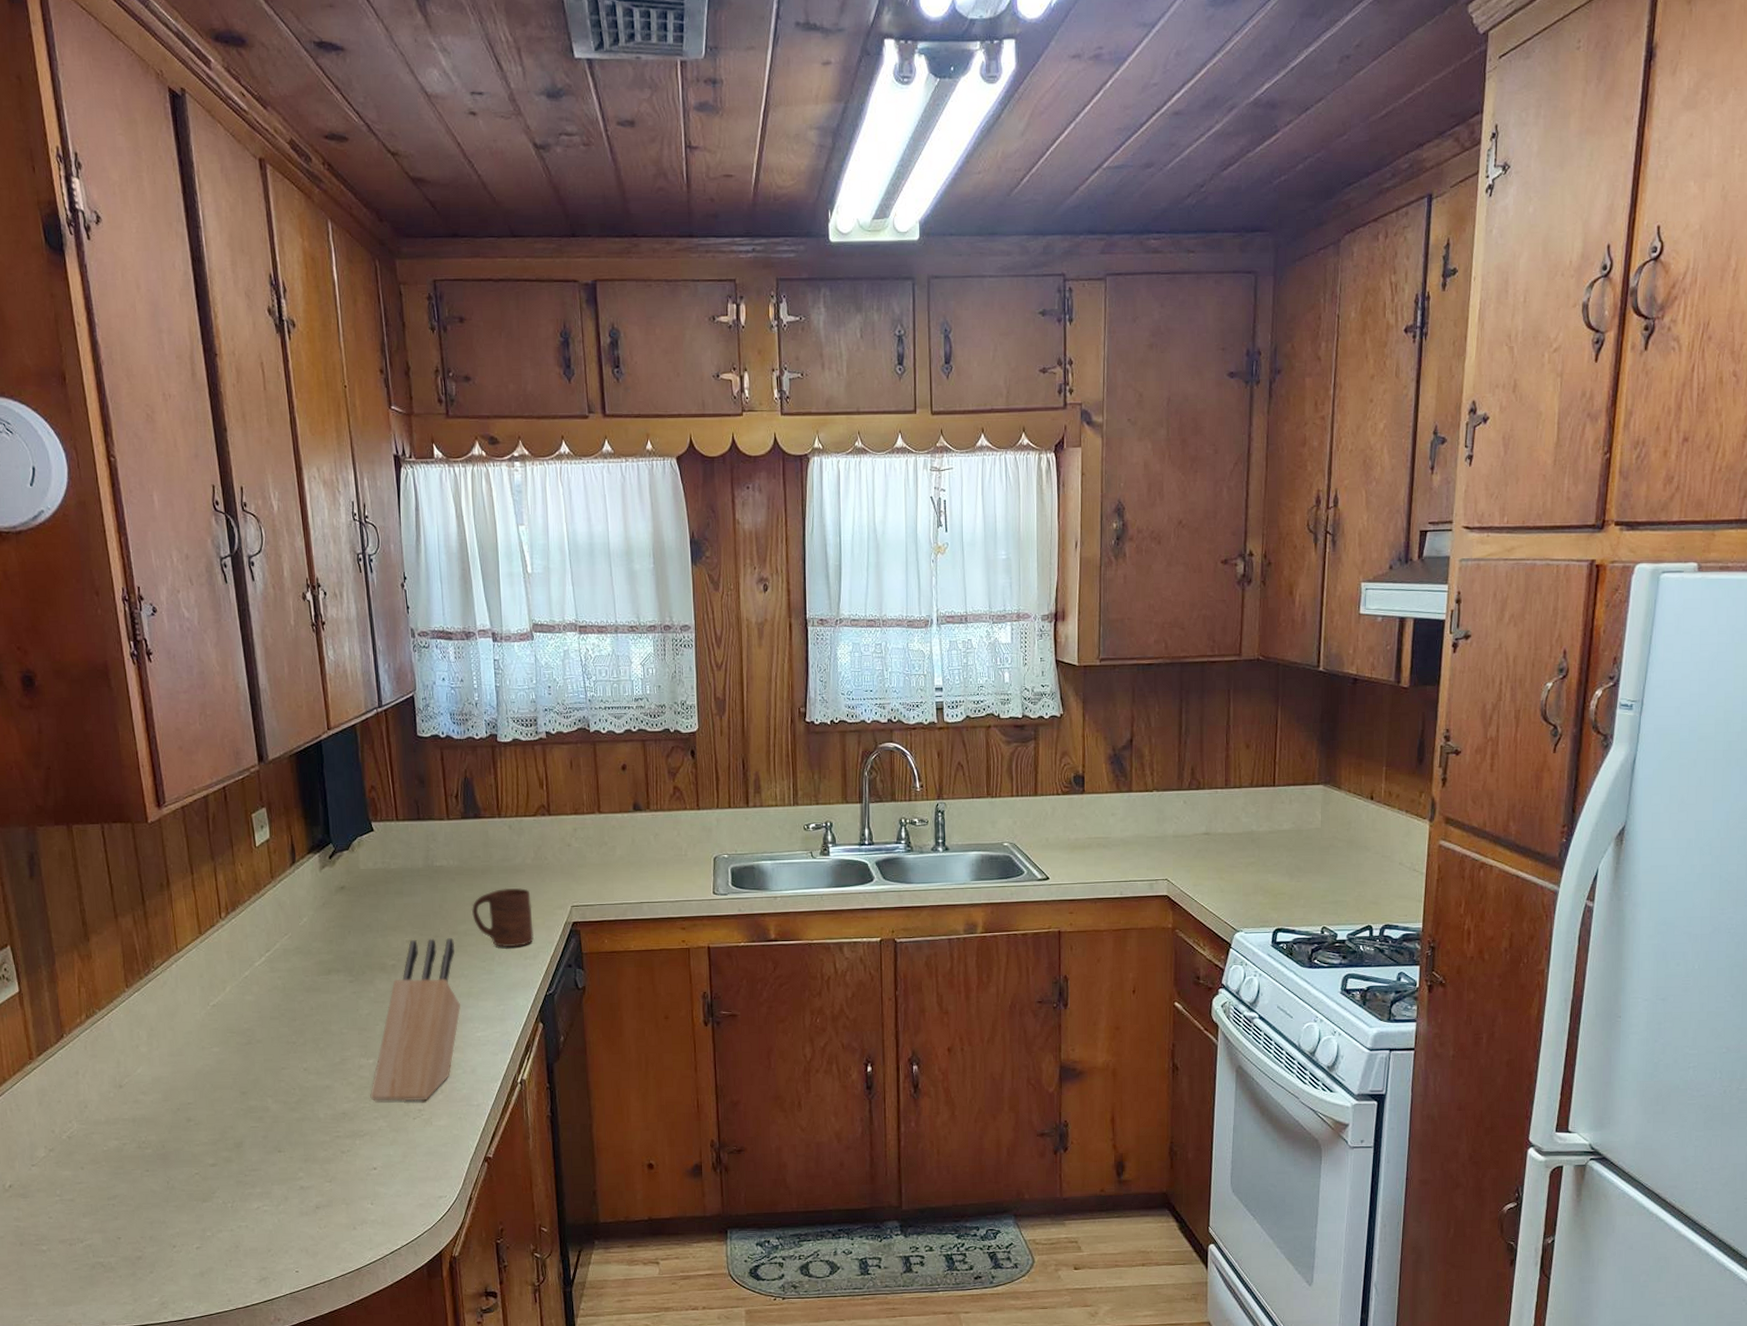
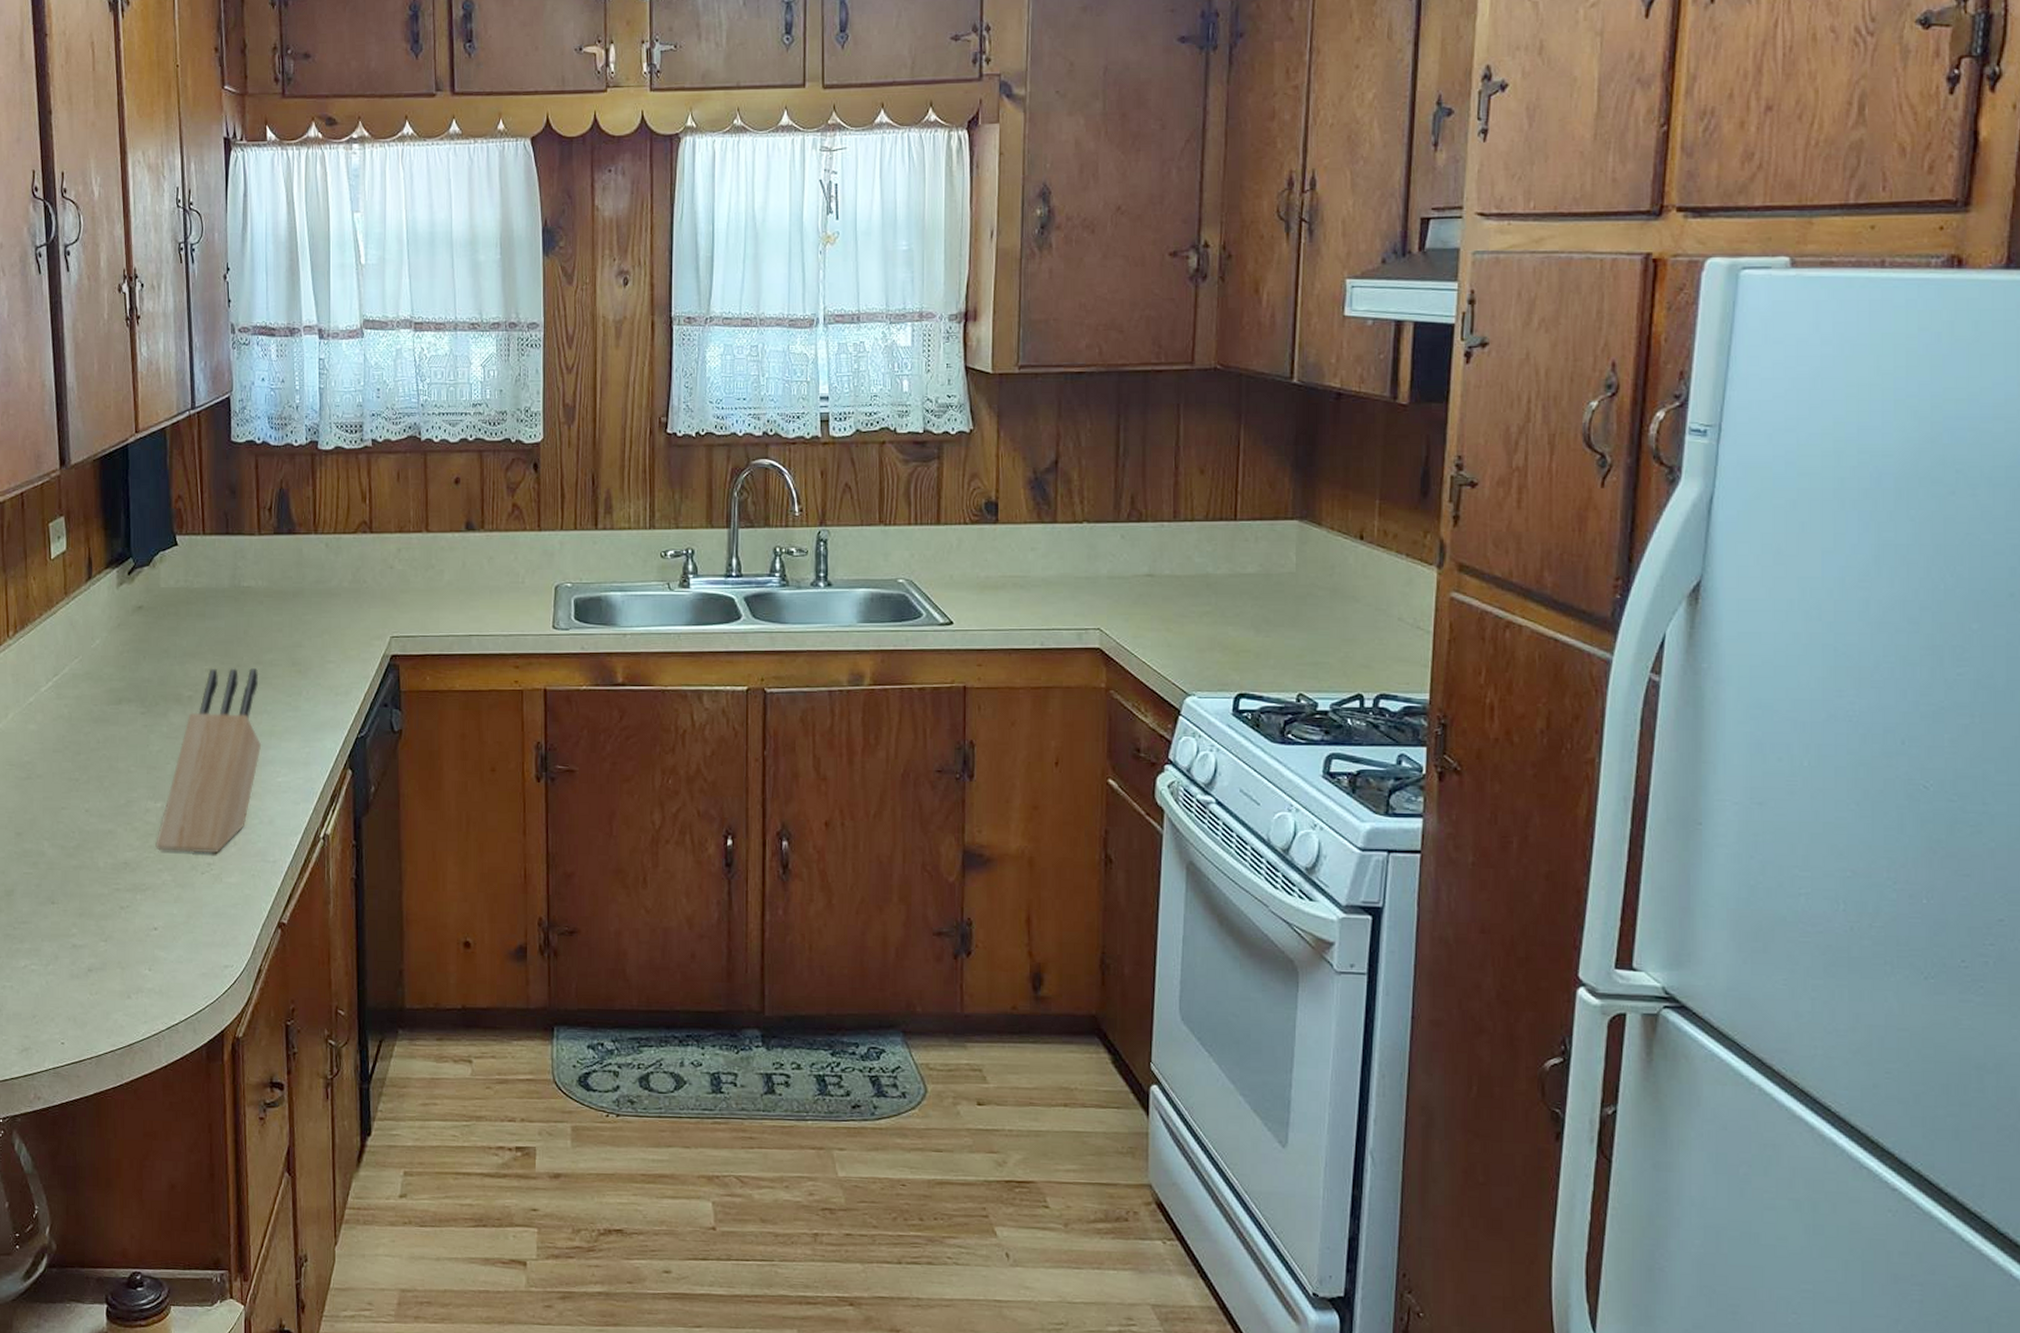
cup: present [471,888,534,948] -> none [279,613,347,682]

